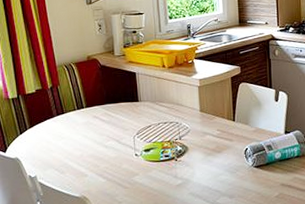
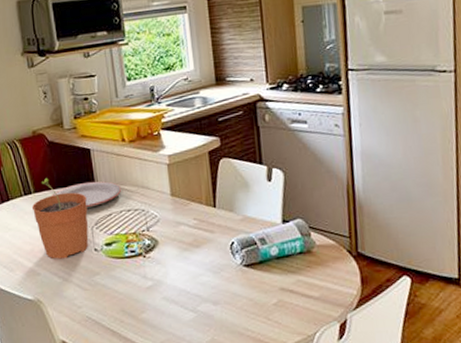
plant pot: none [83,95,131,163] -> present [31,177,89,259]
plate: none [101,99,160,121] -> present [52,181,121,208]

